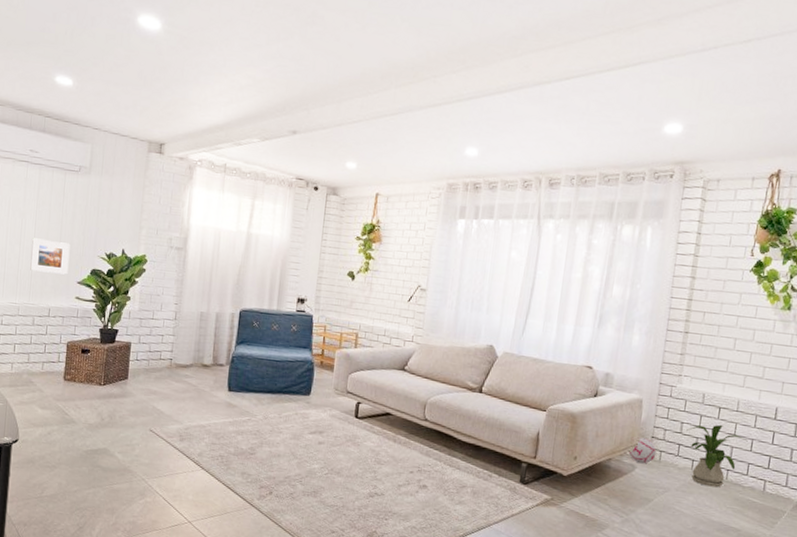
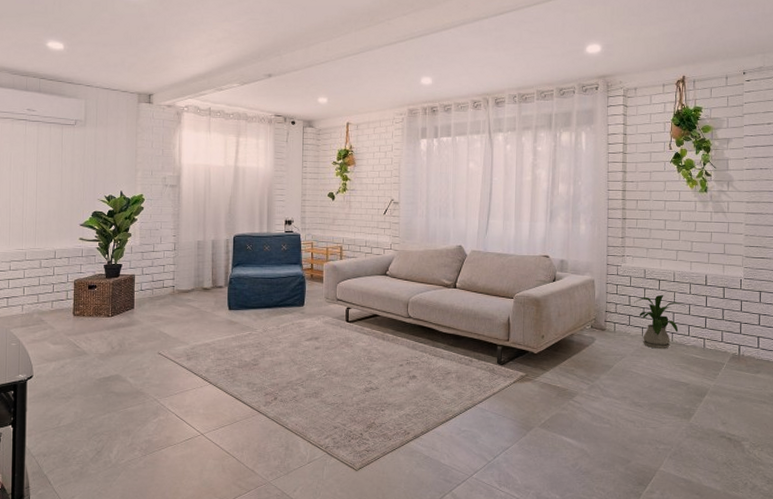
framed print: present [30,238,70,275] -> none [34,188,71,219]
decorative ball: present [628,437,657,464] -> none [588,313,611,336]

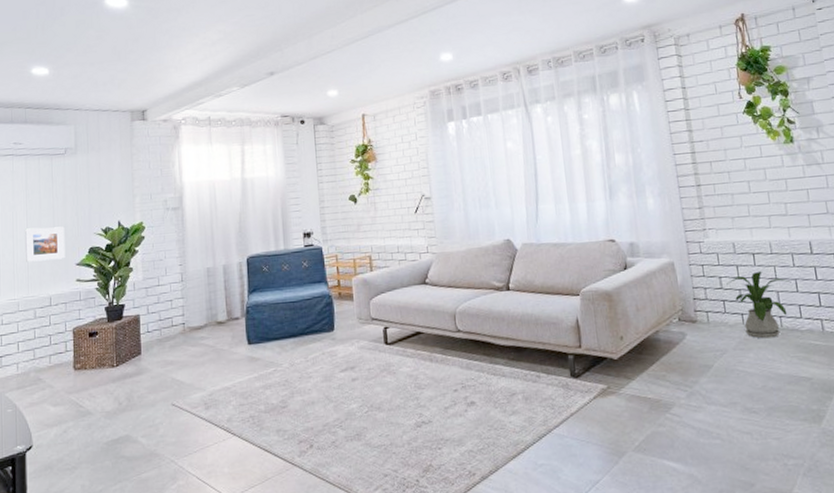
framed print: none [34,188,71,219] -> present [25,226,66,262]

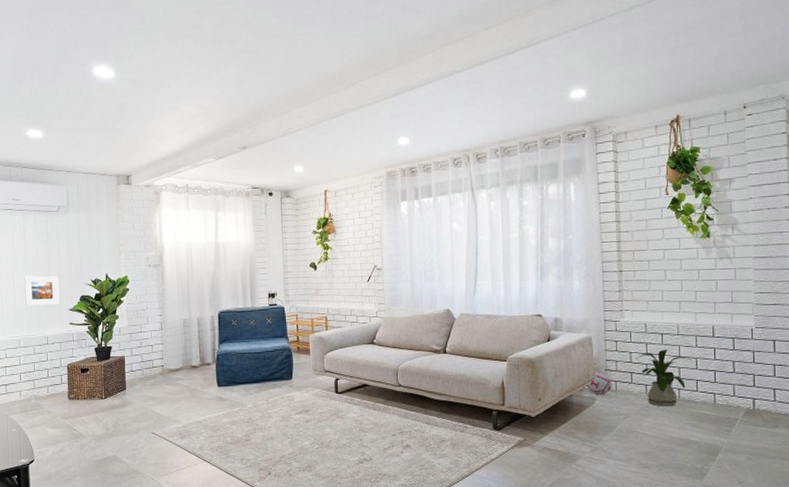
decorative ball: none [674,301,703,330] -> present [587,372,612,395]

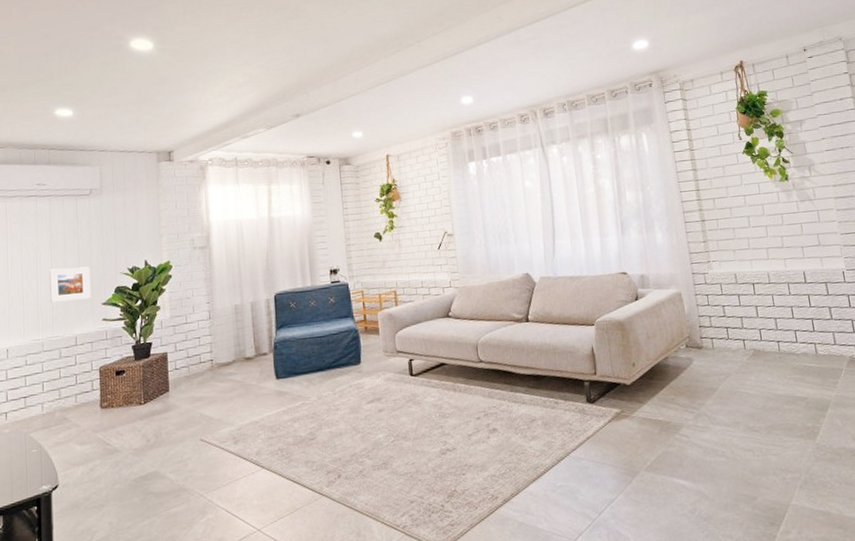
decorative ball: present [587,372,612,395] -> none [682,329,708,356]
house plant: present [635,349,692,407] -> none [729,299,788,363]

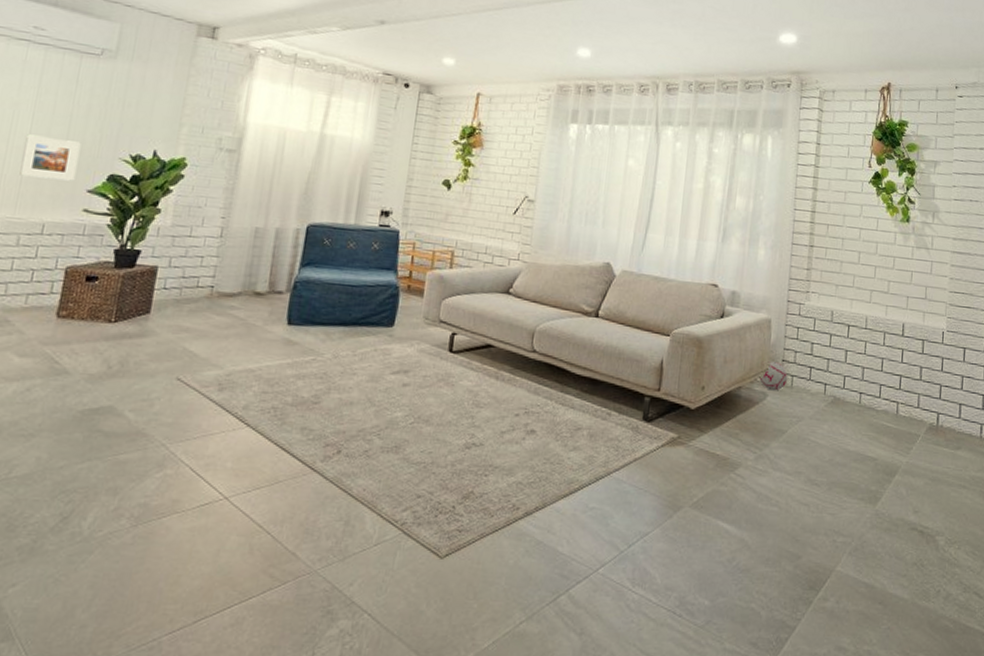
decorative ball: none [682,329,708,356] -> present [759,361,788,391]

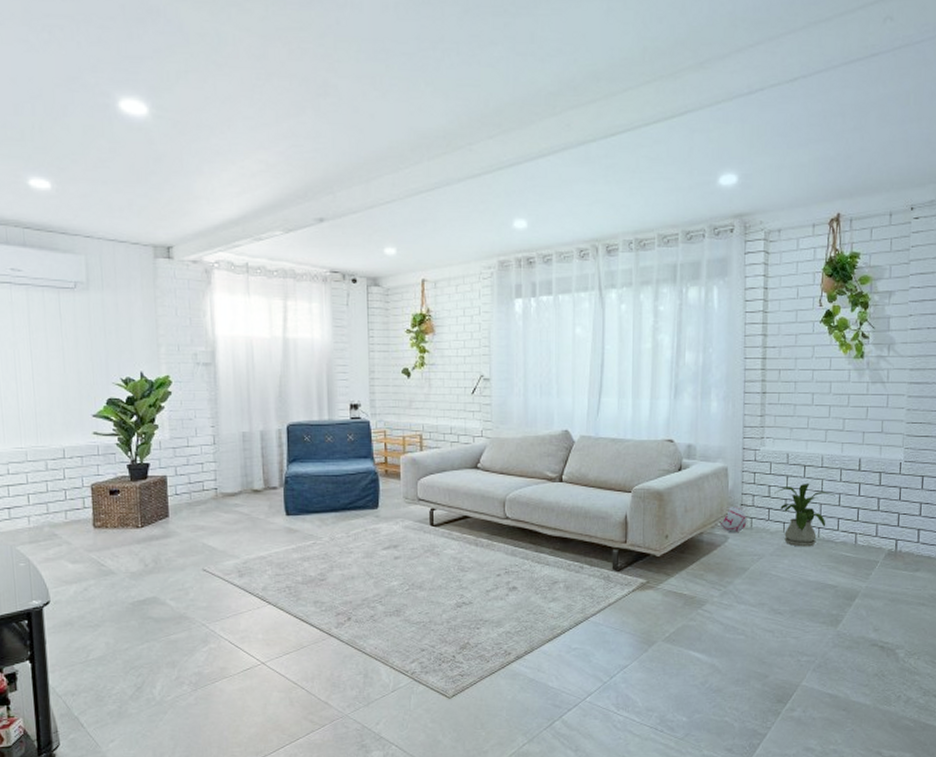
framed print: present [19,134,81,181] -> none [30,370,80,408]
house plant: none [817,343,878,413] -> present [774,483,835,547]

